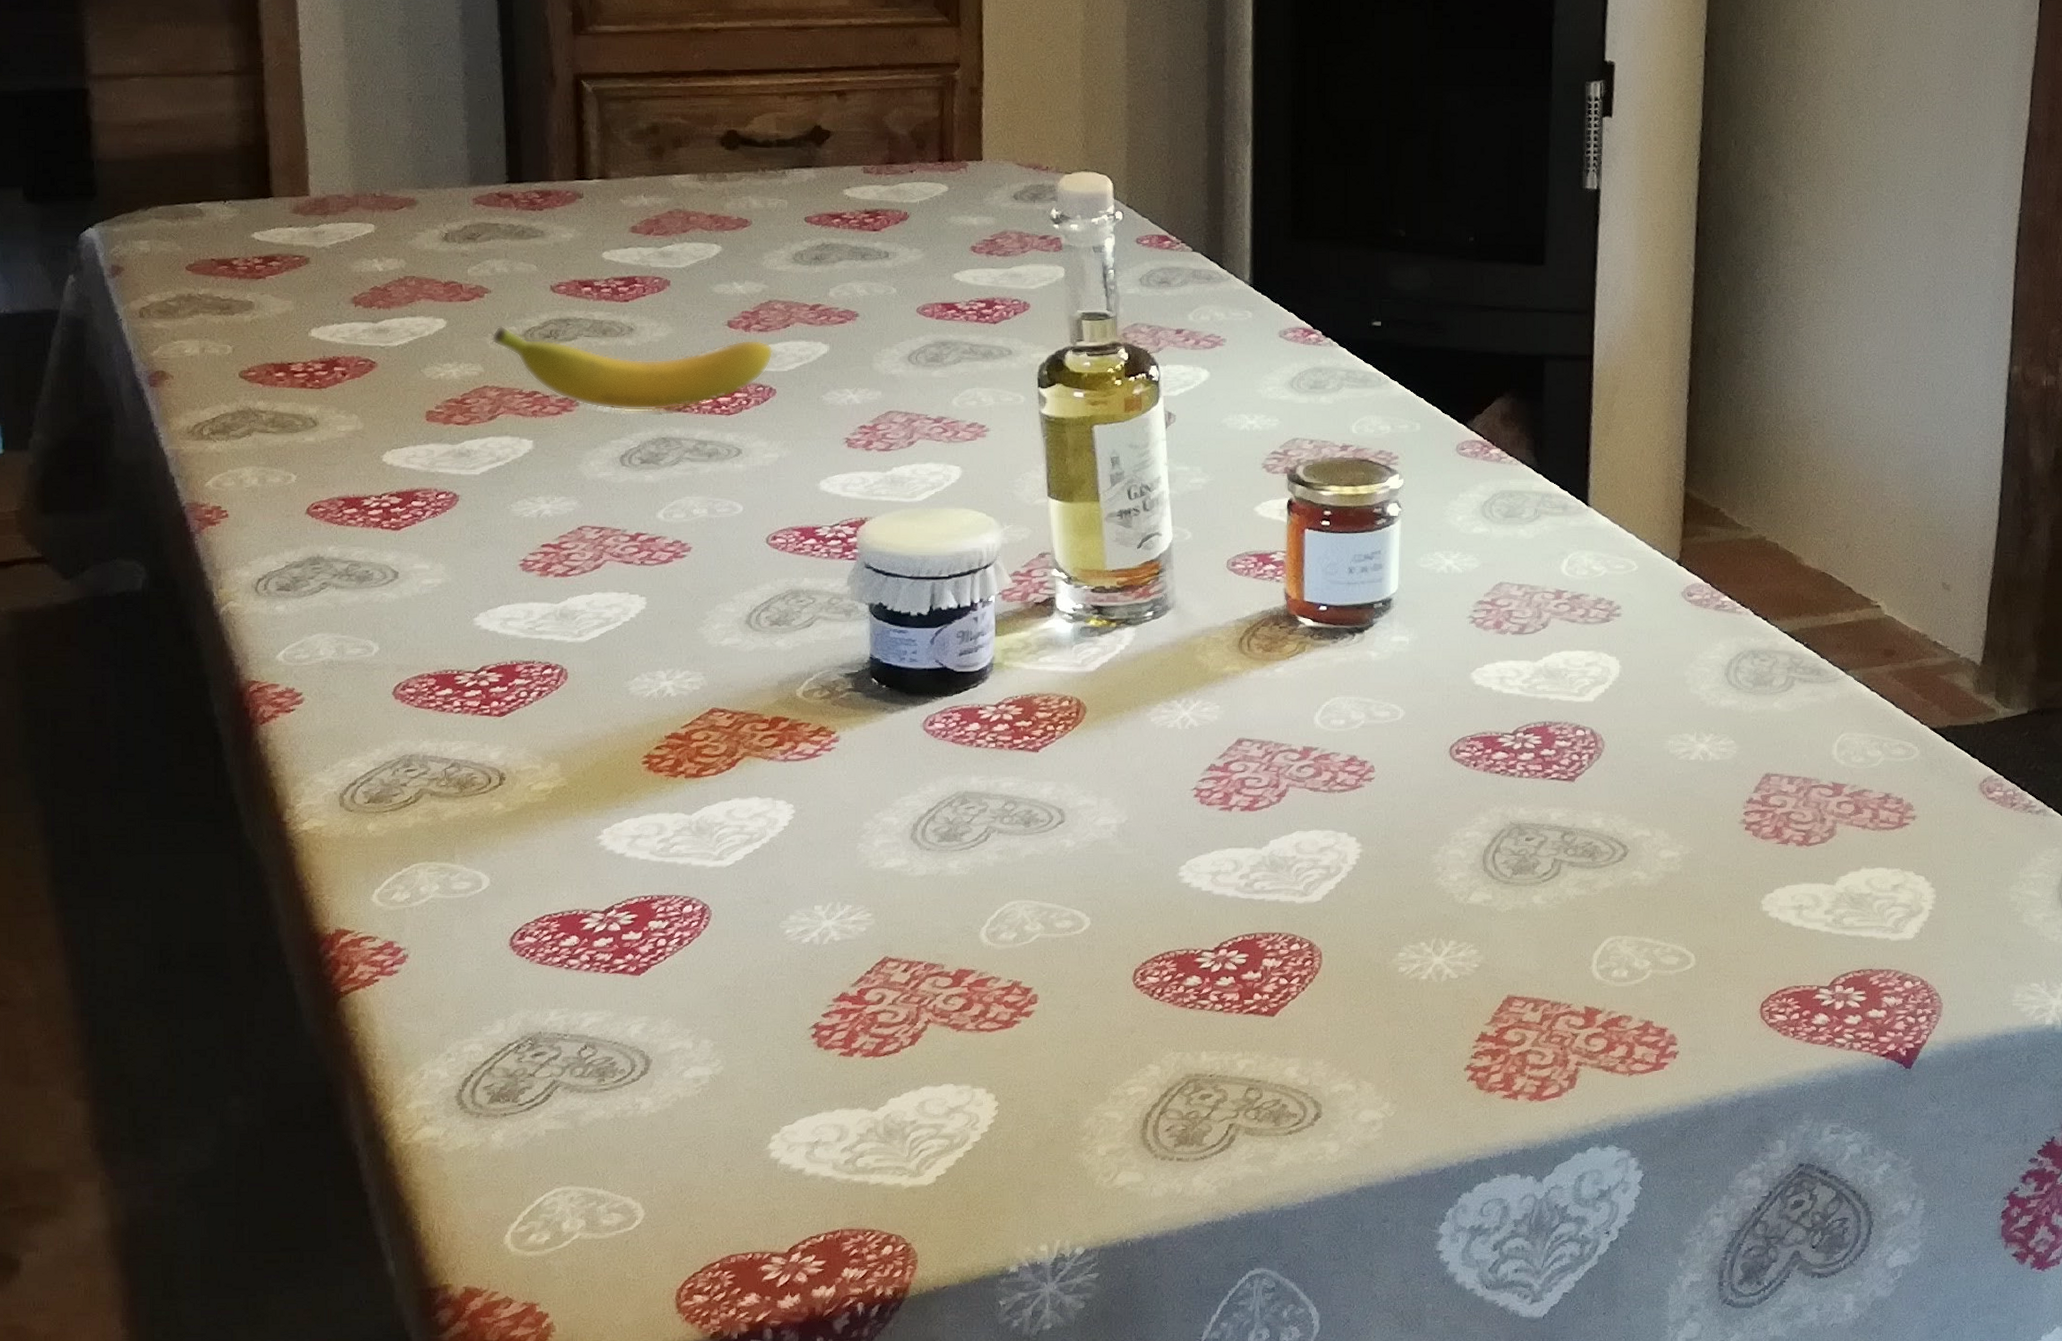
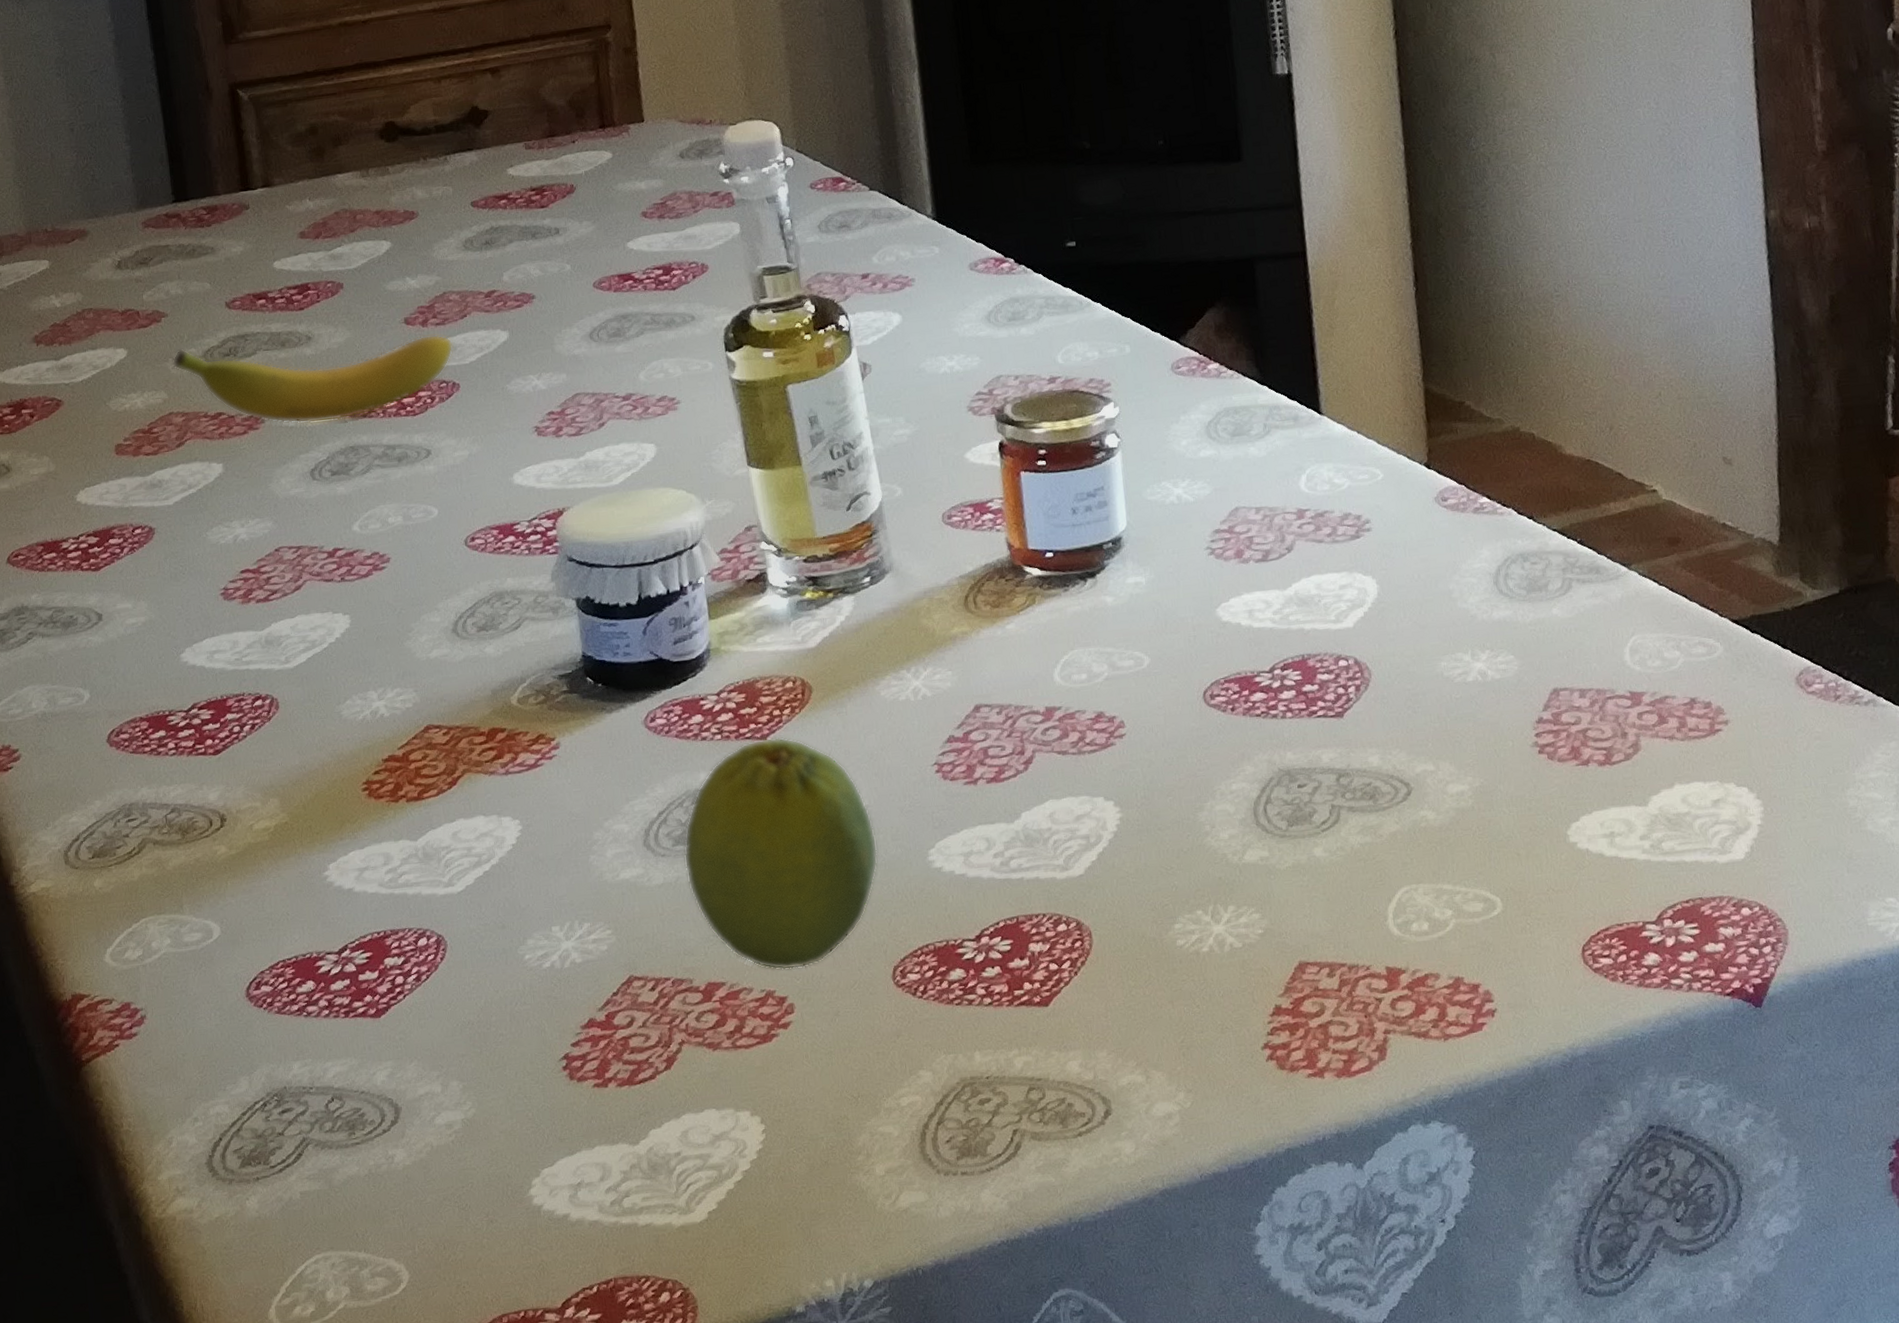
fruit: none [948,750,1132,964] -> present [683,737,878,971]

